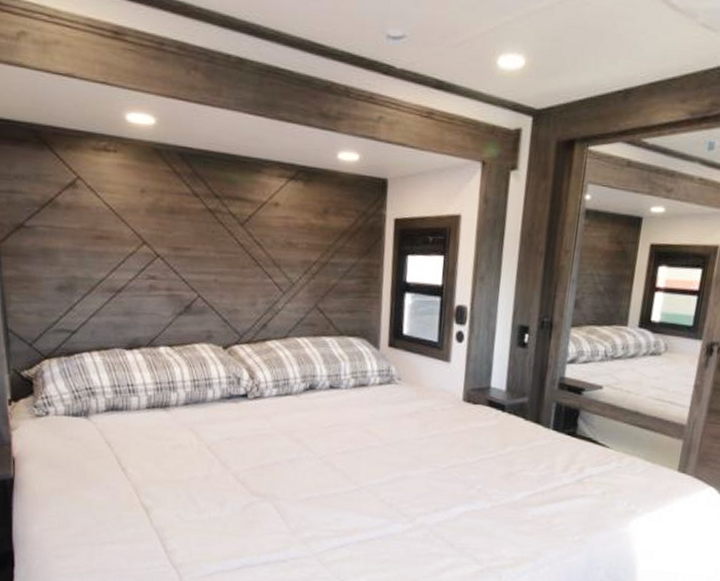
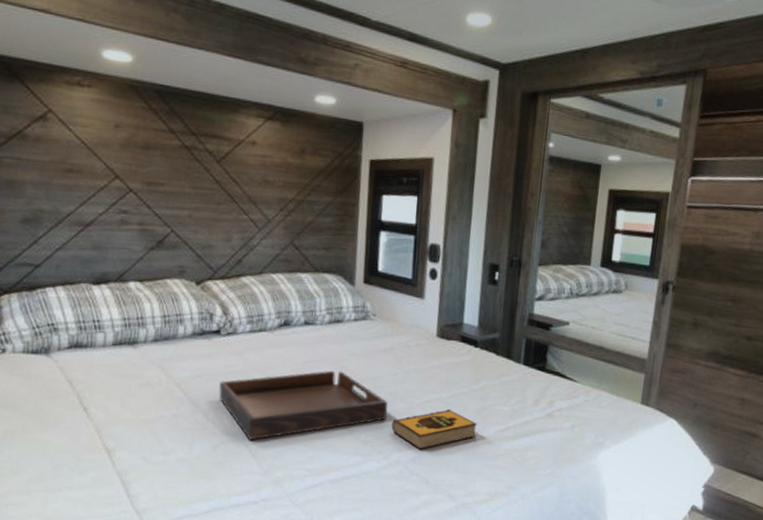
serving tray: none [247,434,413,502] -> present [218,370,388,440]
hardback book: none [417,473,503,514] -> present [391,408,477,450]

